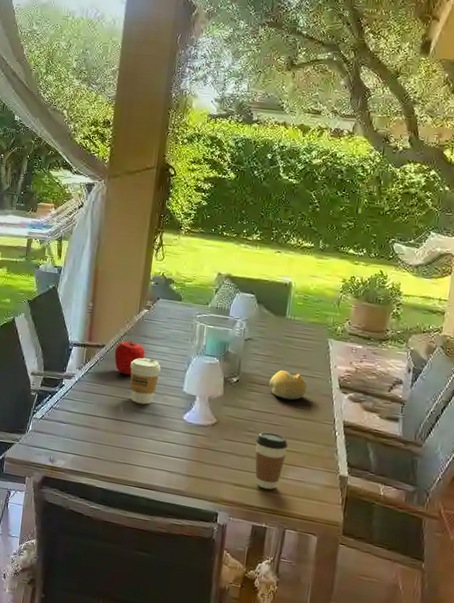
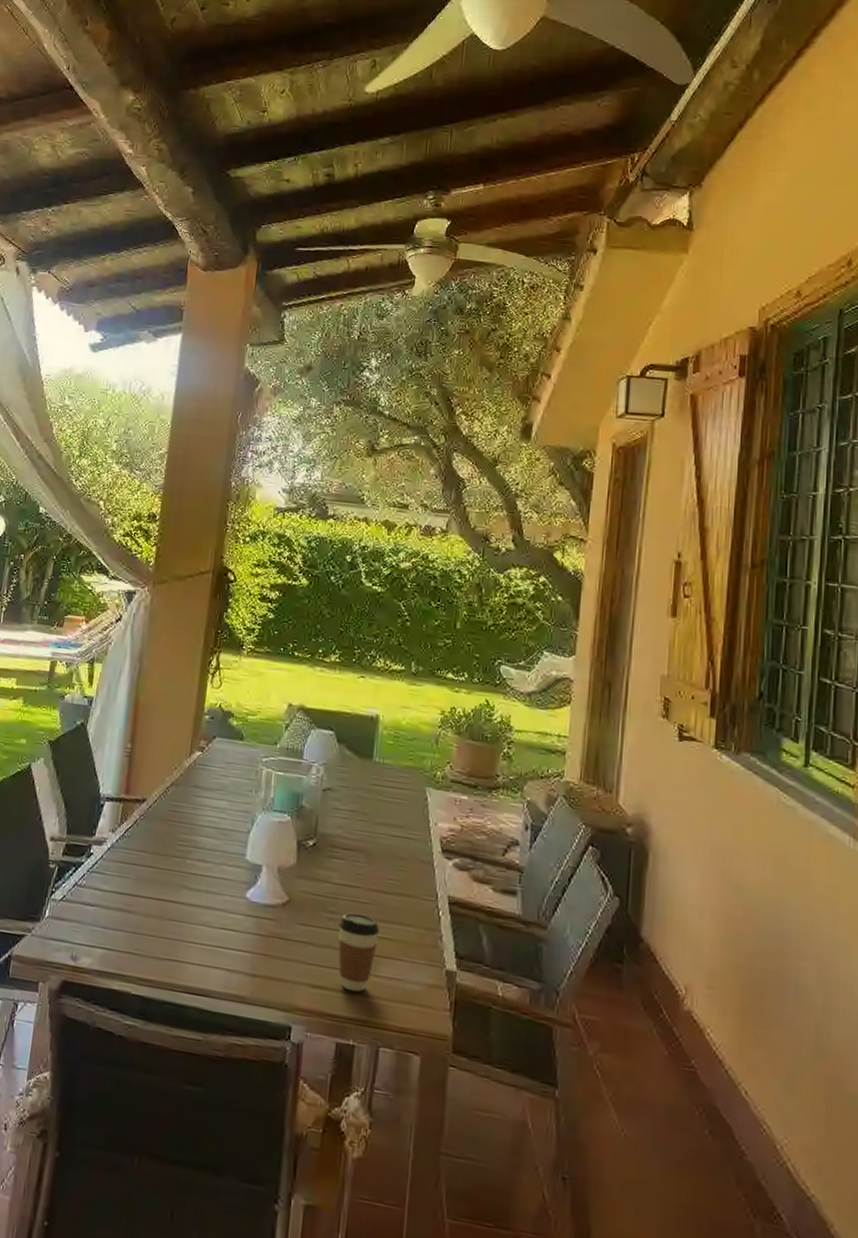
apple: present [114,341,145,375] -> none [158,793,198,839]
coffee cup: present [130,357,161,405] -> none [177,815,217,879]
bread roll: present [268,369,307,401] -> none [353,828,402,870]

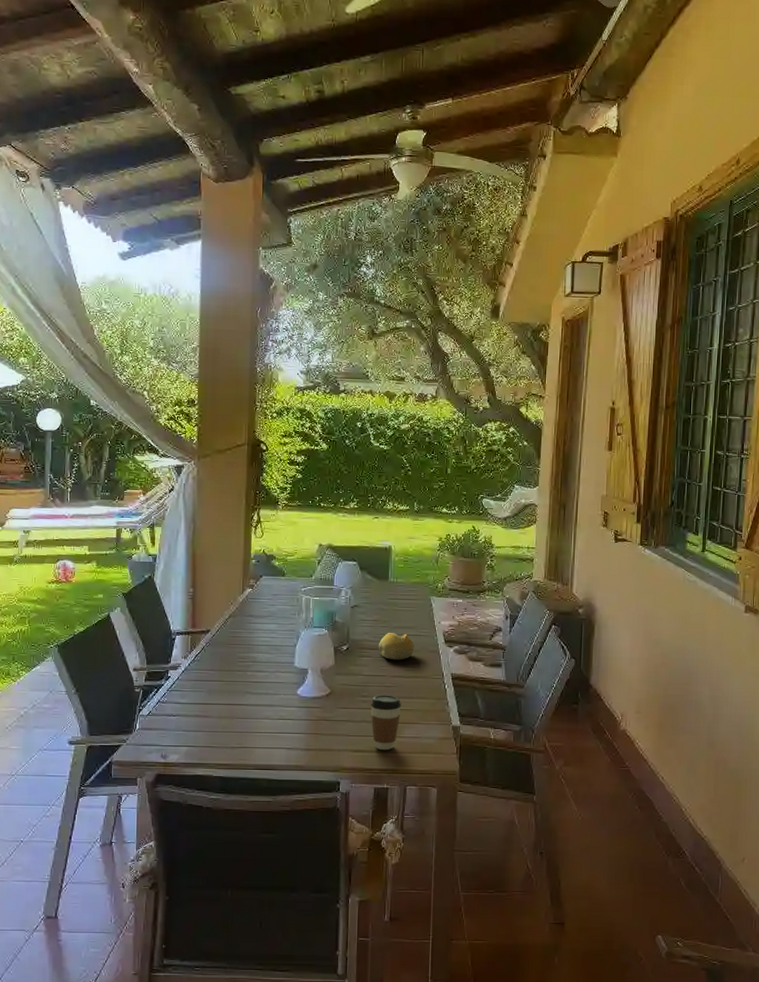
bread roll: none [353,828,402,870] -> present [378,632,415,661]

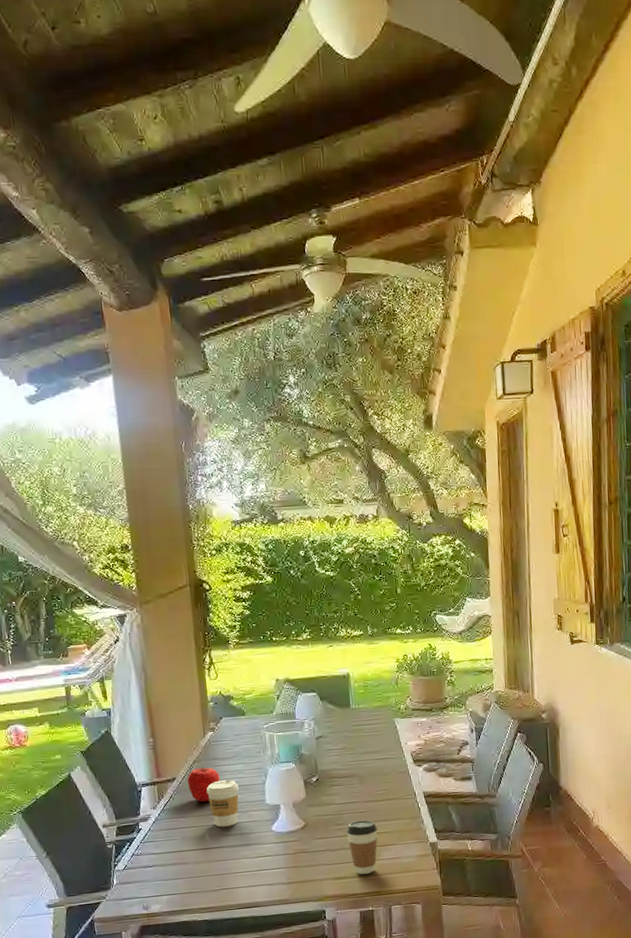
apple: none [221,622,253,657] -> present [187,767,220,802]
coffee cup: none [238,638,270,685] -> present [206,779,239,827]
bread roll: present [378,632,415,661] -> none [347,758,384,786]

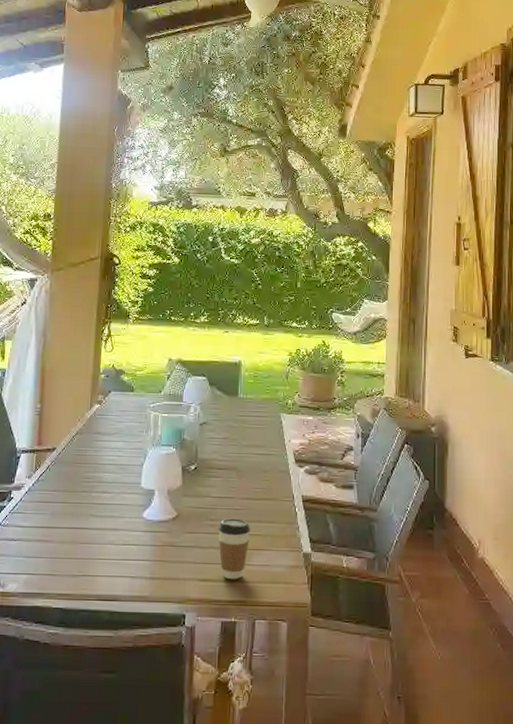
apple: present [187,767,220,802] -> none [66,440,99,477]
coffee cup: present [206,779,239,827] -> none [84,456,116,507]

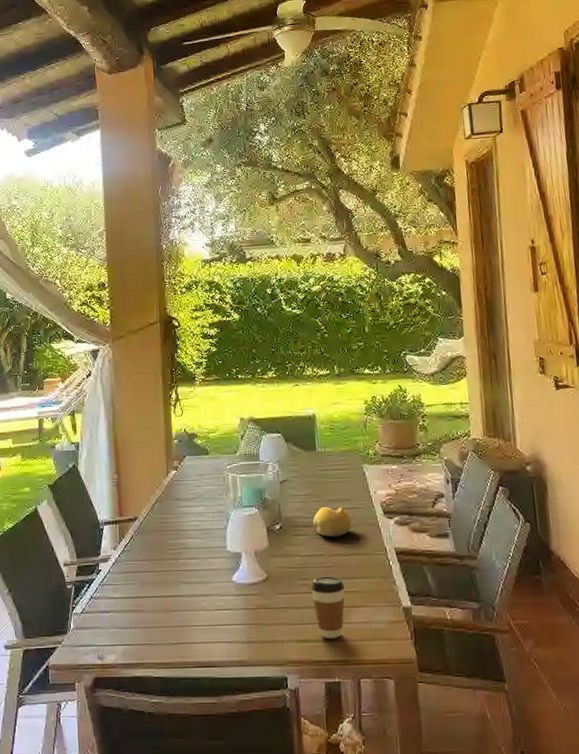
bread roll: none [226,451,264,482] -> present [312,506,352,538]

